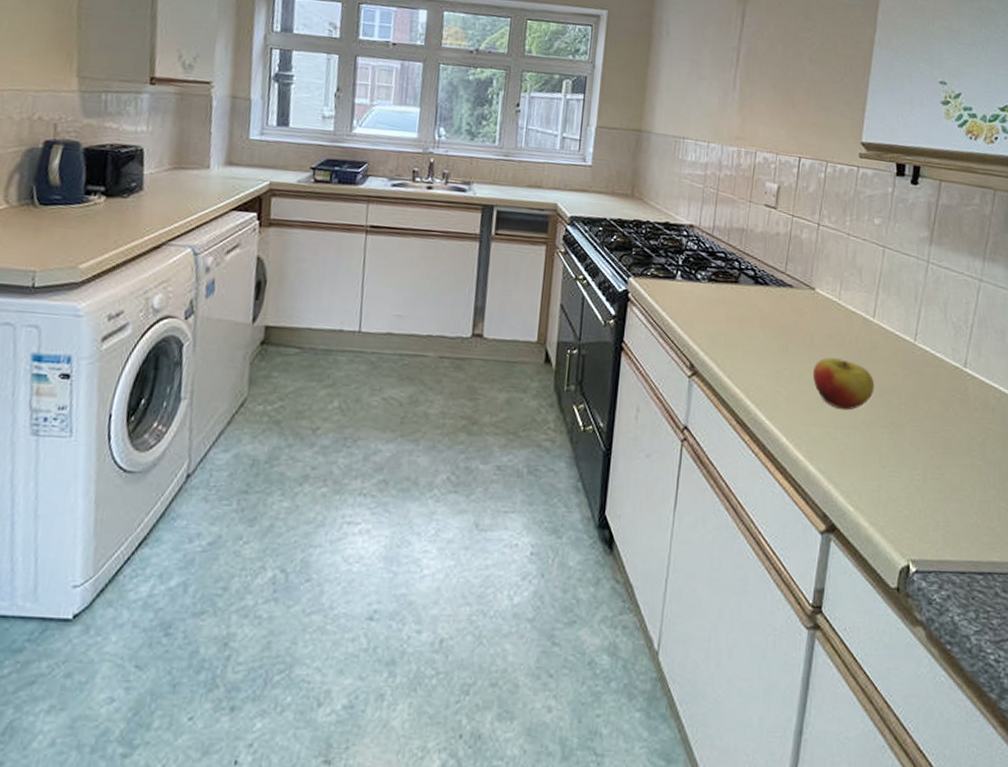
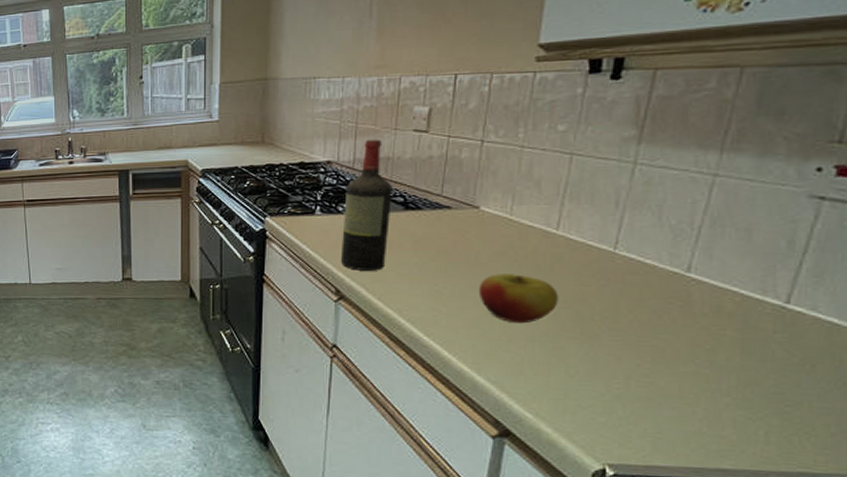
wine bottle: none [696,207,745,346] -> present [340,139,392,271]

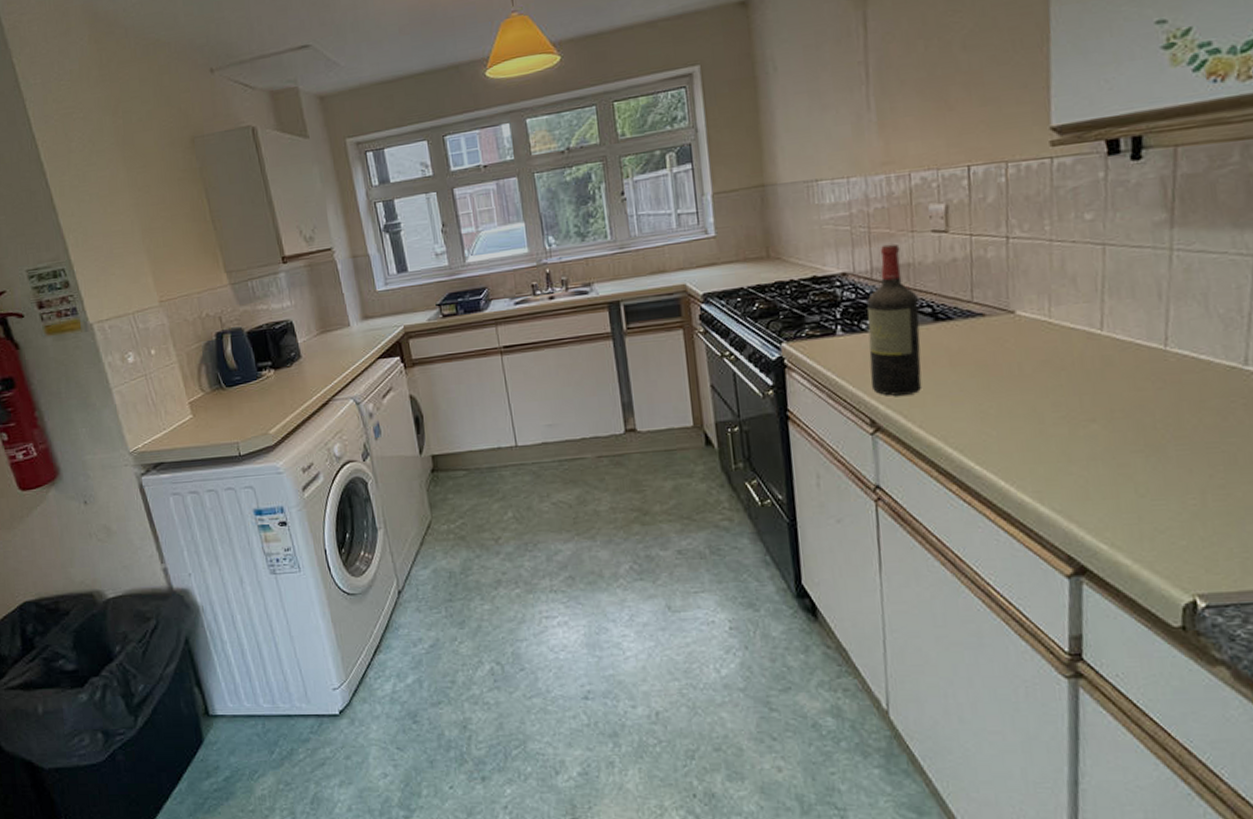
apple: present [478,274,559,324] -> none [1027,384,1116,441]

